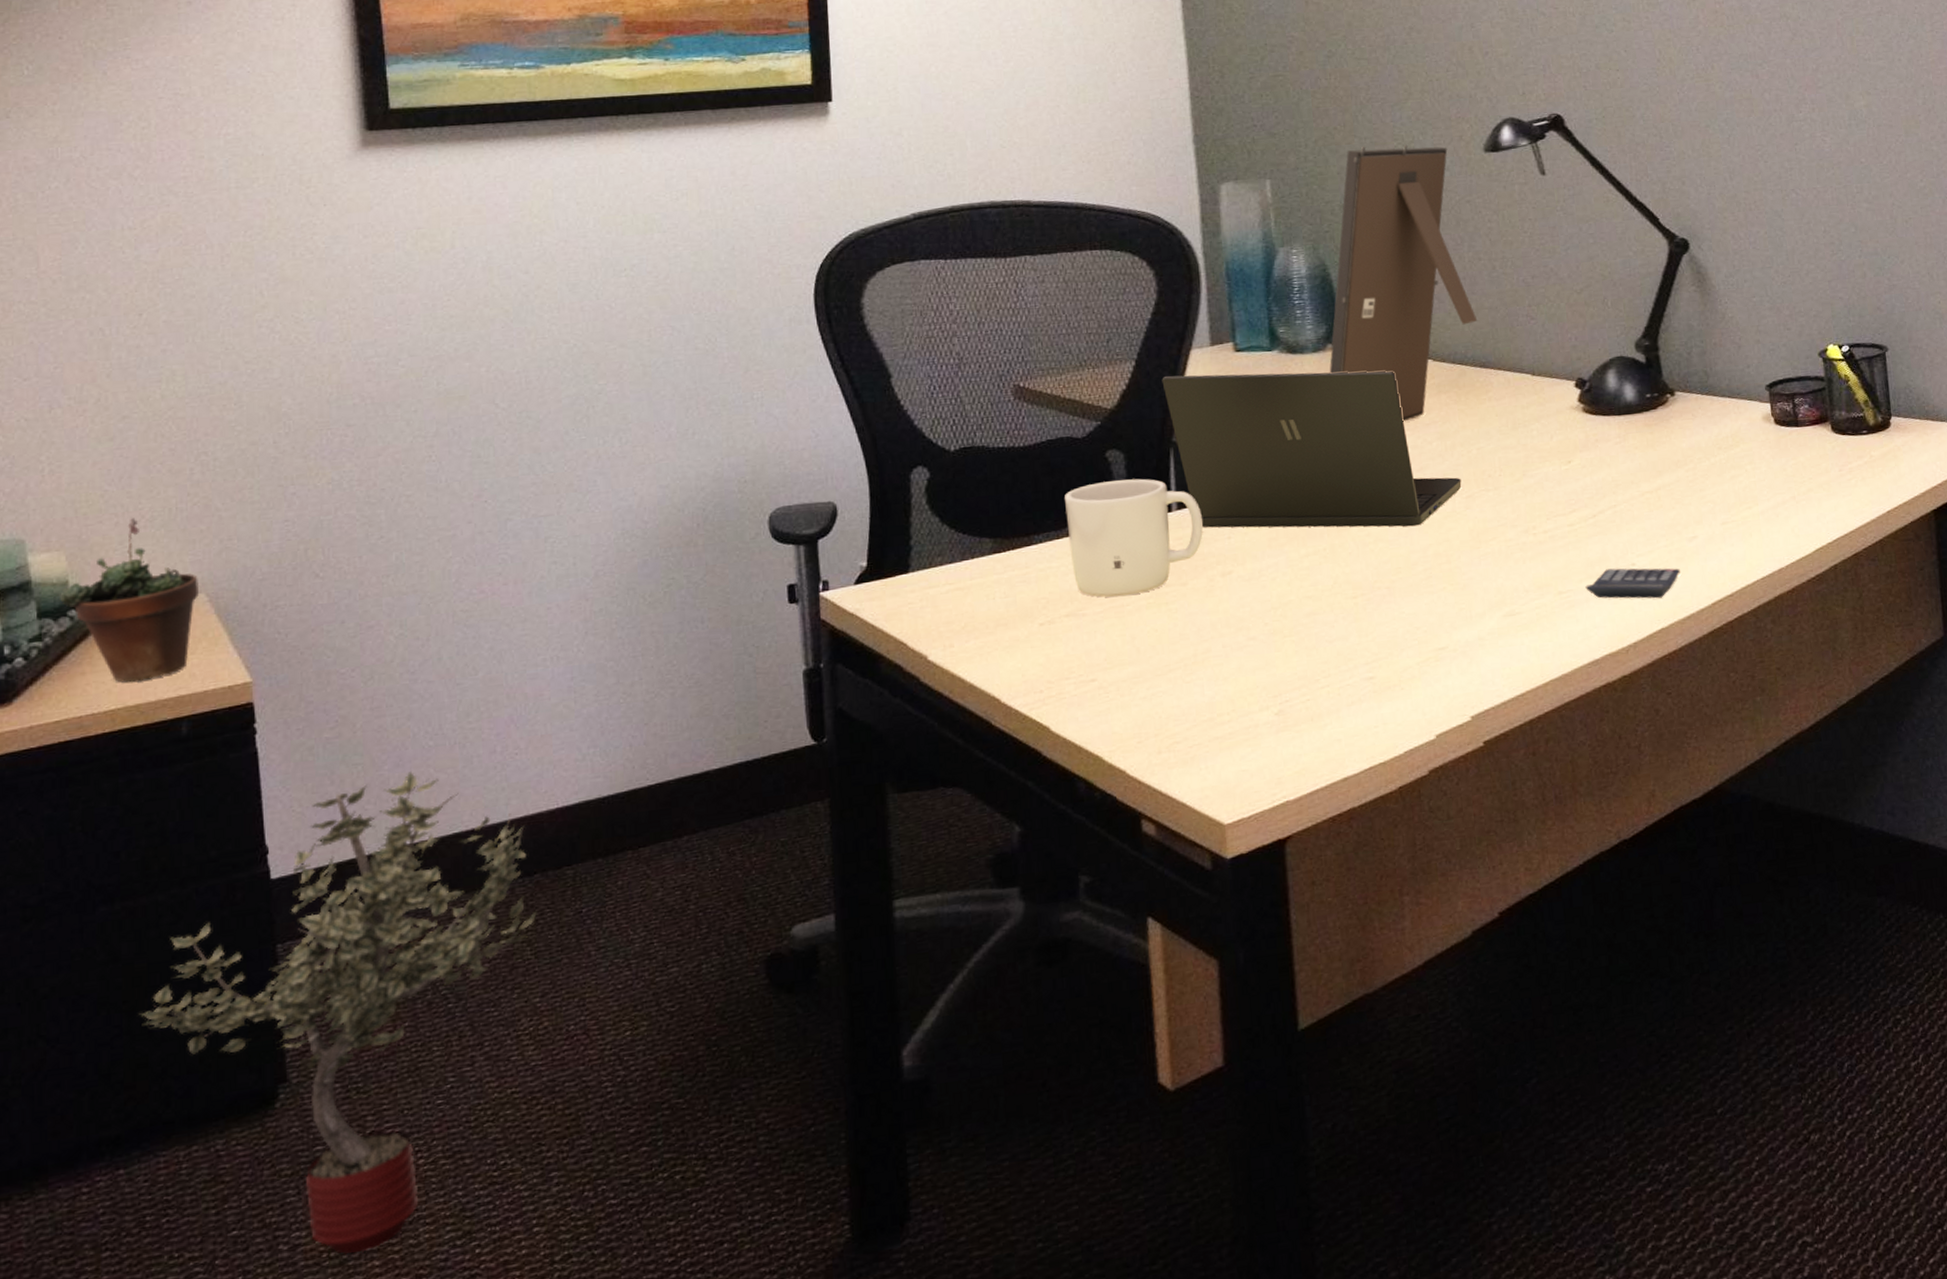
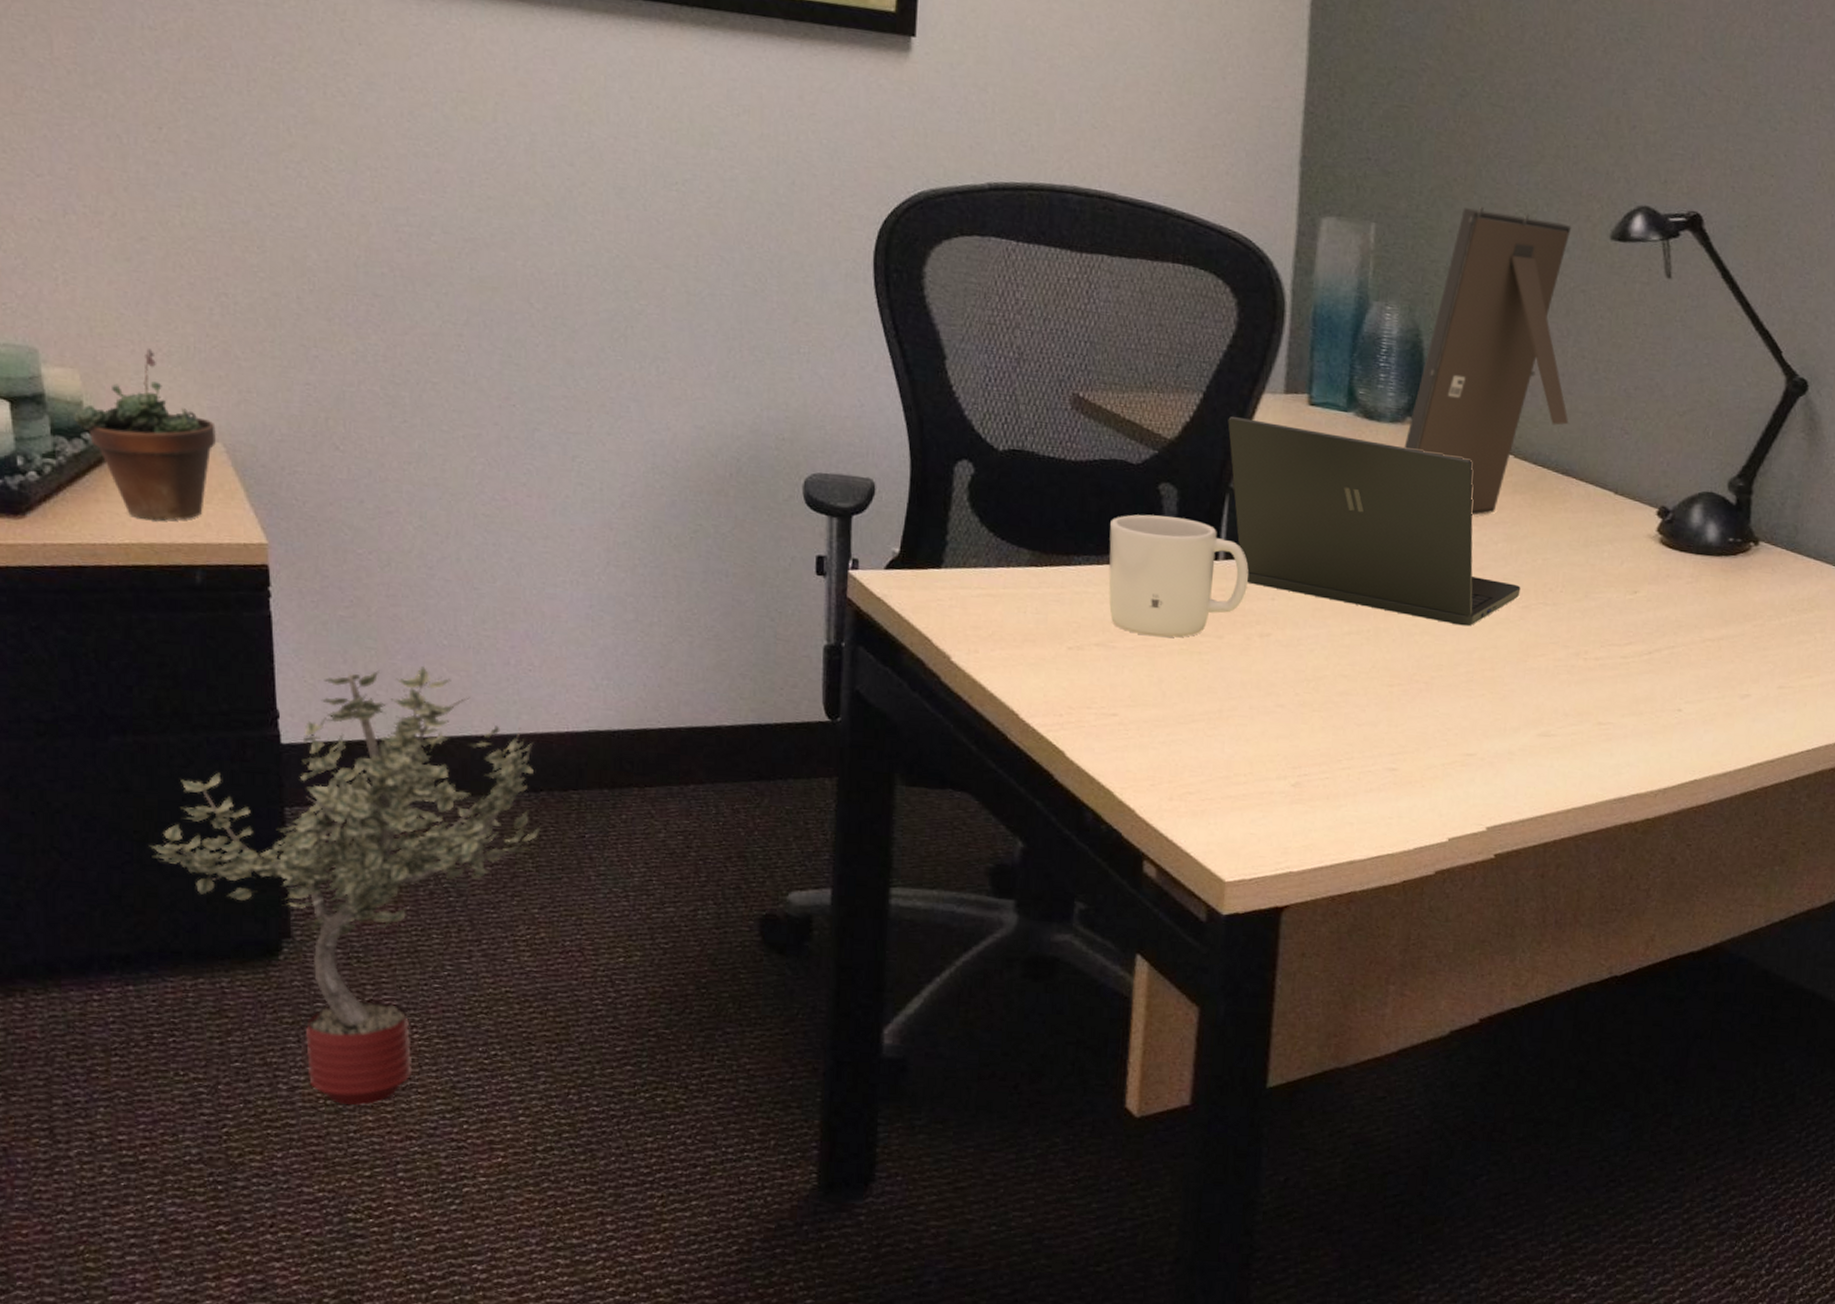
calculator: present [1585,568,1680,599] -> none [1626,709,1726,750]

